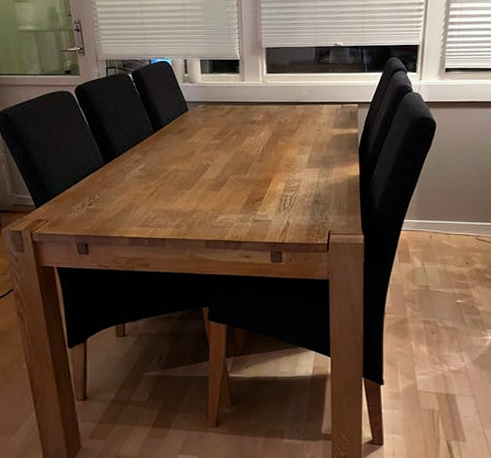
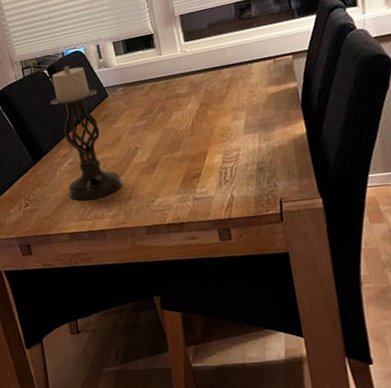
candle holder: none [130,74,190,208] -> present [50,66,123,201]

